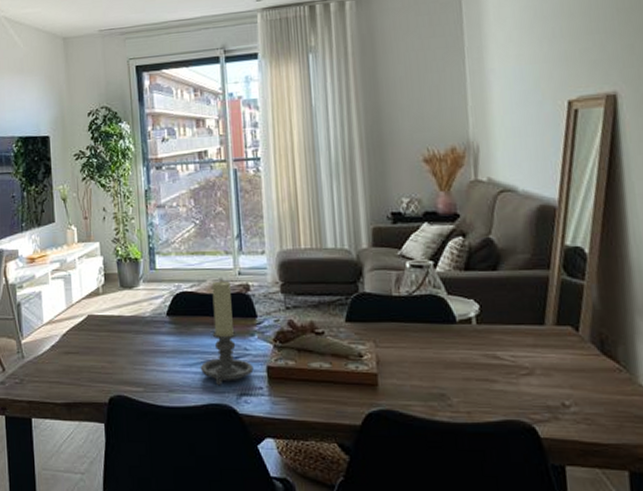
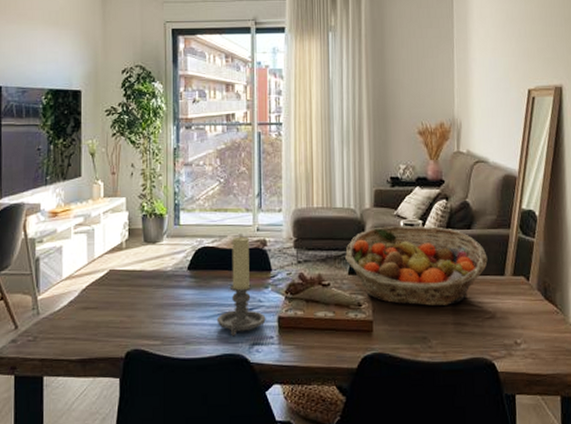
fruit basket: none [340,267,521,358] -> present [345,225,488,306]

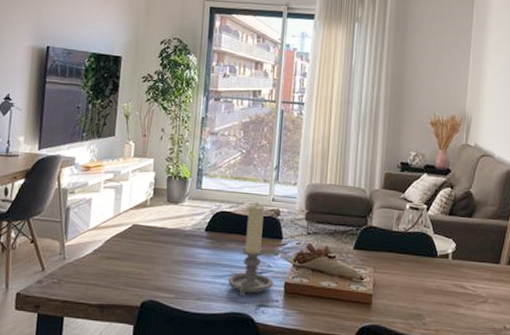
fruit basket: present [345,225,488,306] -> none [352,207,485,287]

